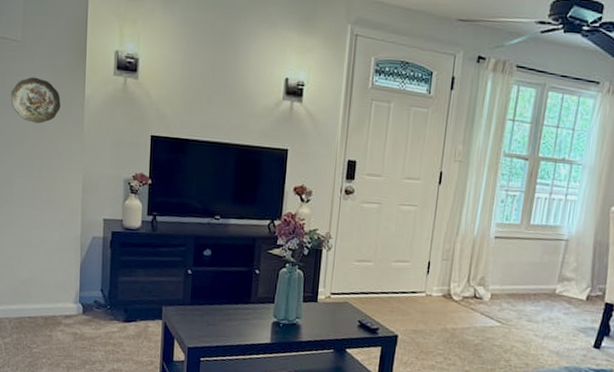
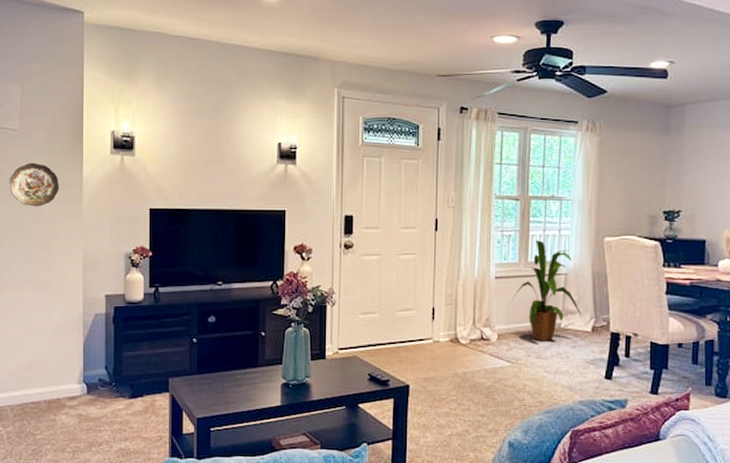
house plant: none [509,203,578,306] -> present [512,240,582,341]

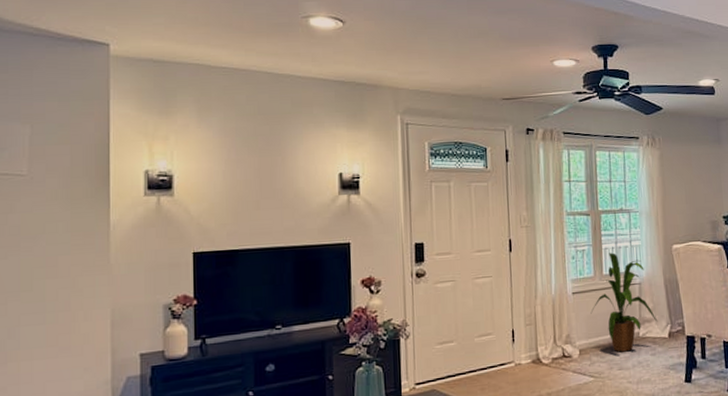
decorative plate: present [9,162,59,207] -> none [14,210,80,261]

